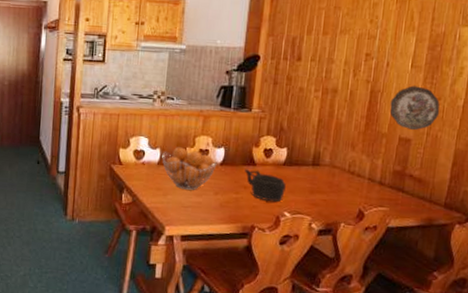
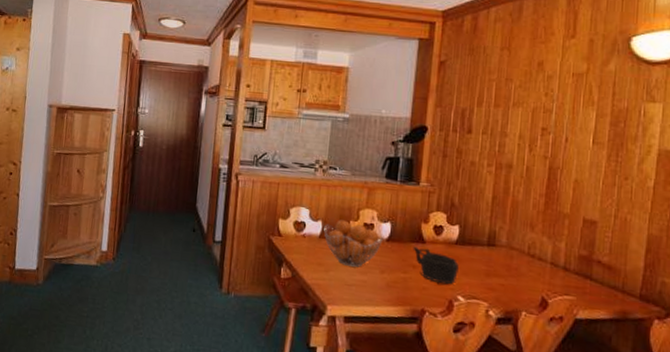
decorative plate: present [389,85,440,131] -> none [571,163,628,212]

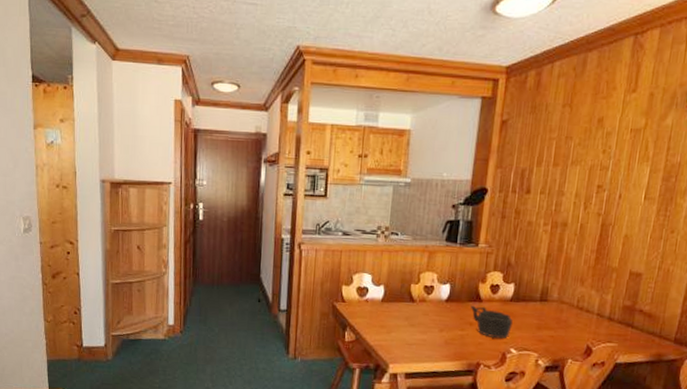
fruit basket: present [324,220,383,267] -> none [386,283,442,327]

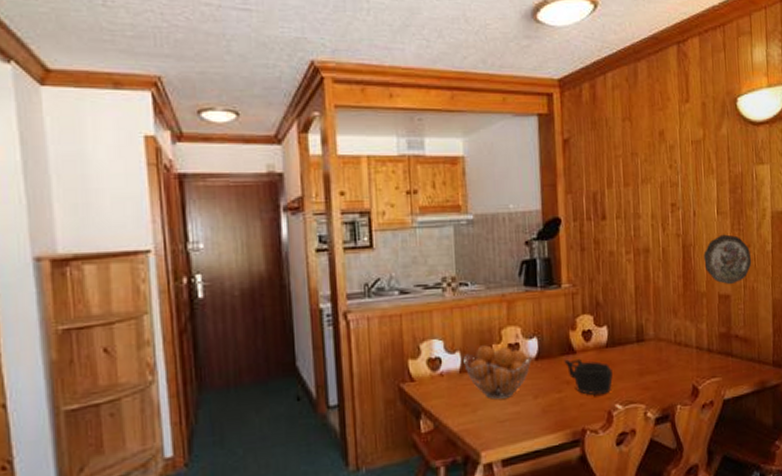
fruit basket: none [386,283,442,327] -> present [463,345,531,400]
decorative plate: none [620,218,673,265] -> present [703,234,752,285]

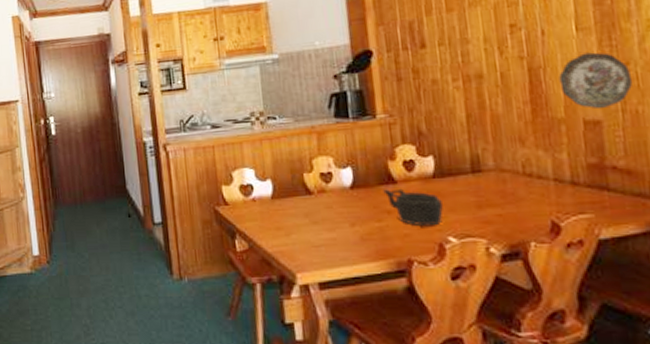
fruit basket: present [463,345,531,400] -> none [274,174,346,225]

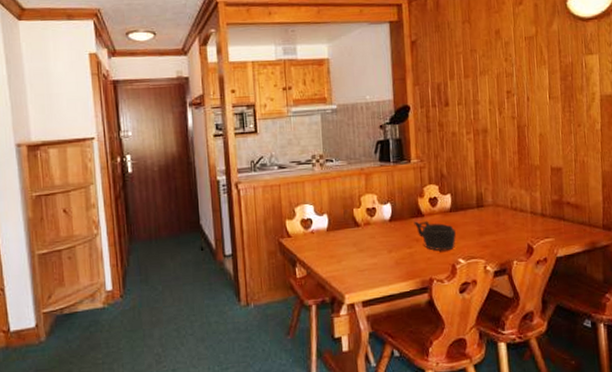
decorative plate: present [559,52,633,110] -> none [537,116,582,159]

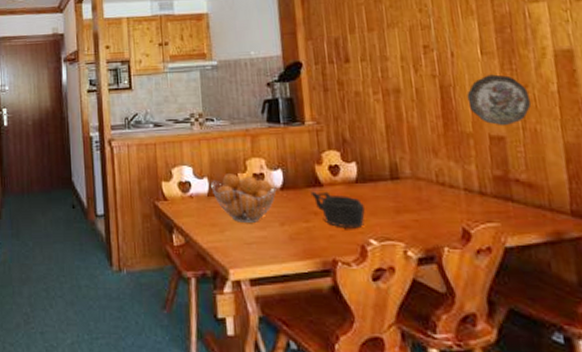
fruit basket: none [330,209,386,253] -> present [211,173,277,222]
decorative plate: none [537,116,582,159] -> present [467,74,532,126]

